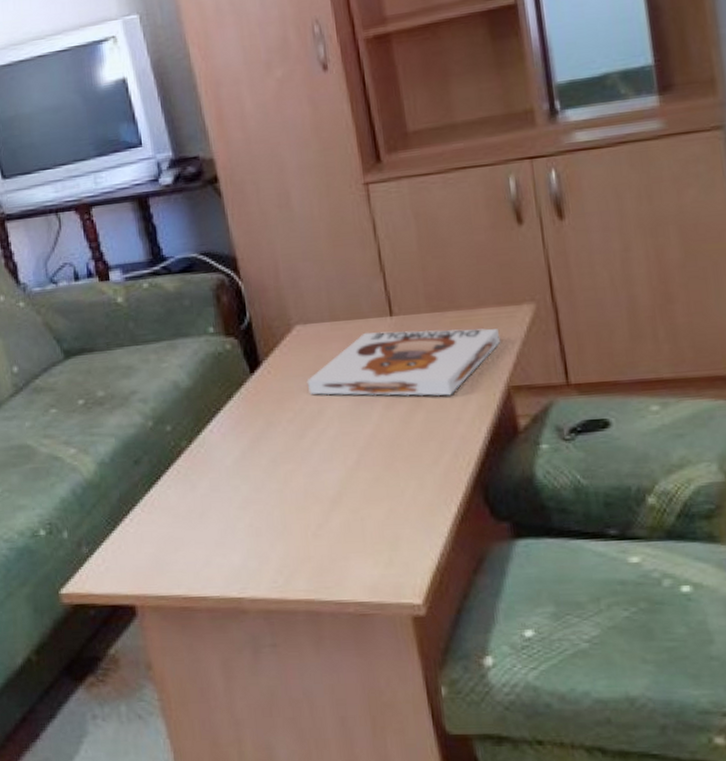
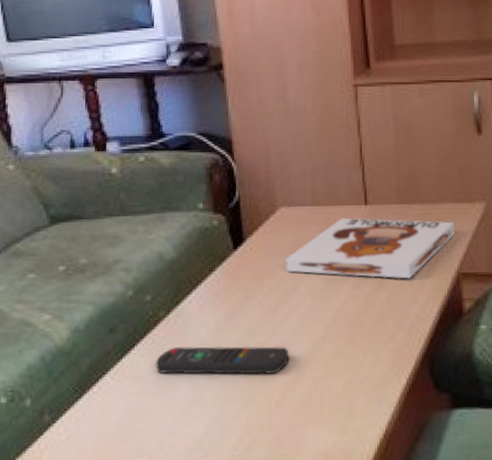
remote control: none [183,474,322,505] -> present [156,346,289,375]

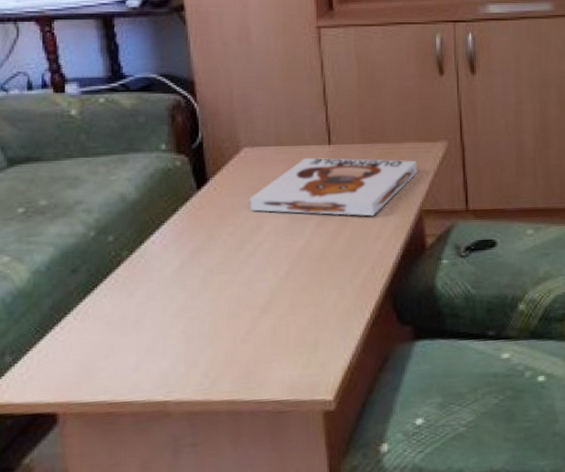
remote control: present [156,346,289,375] -> none [119,284,254,312]

